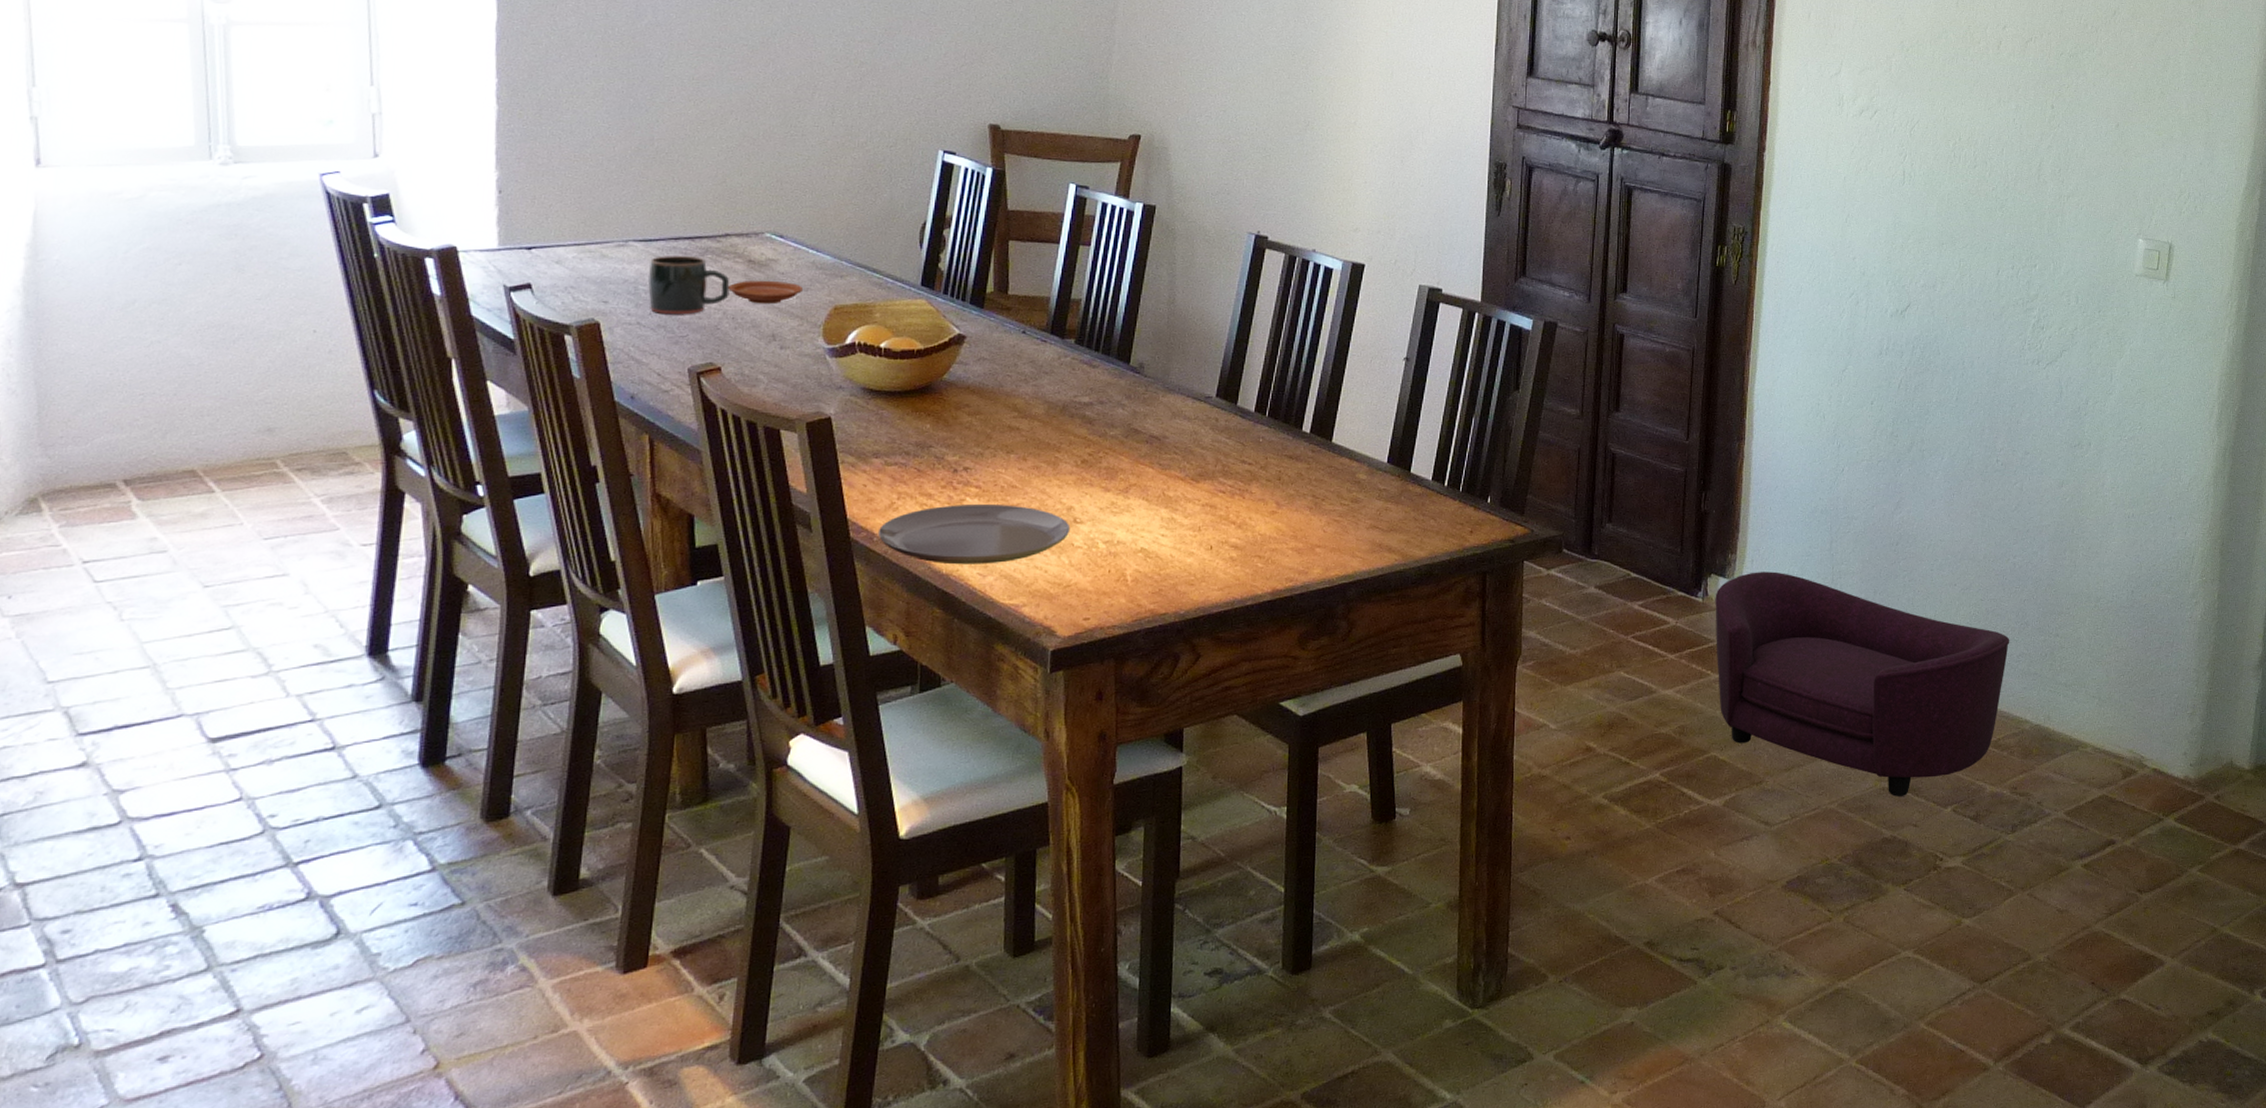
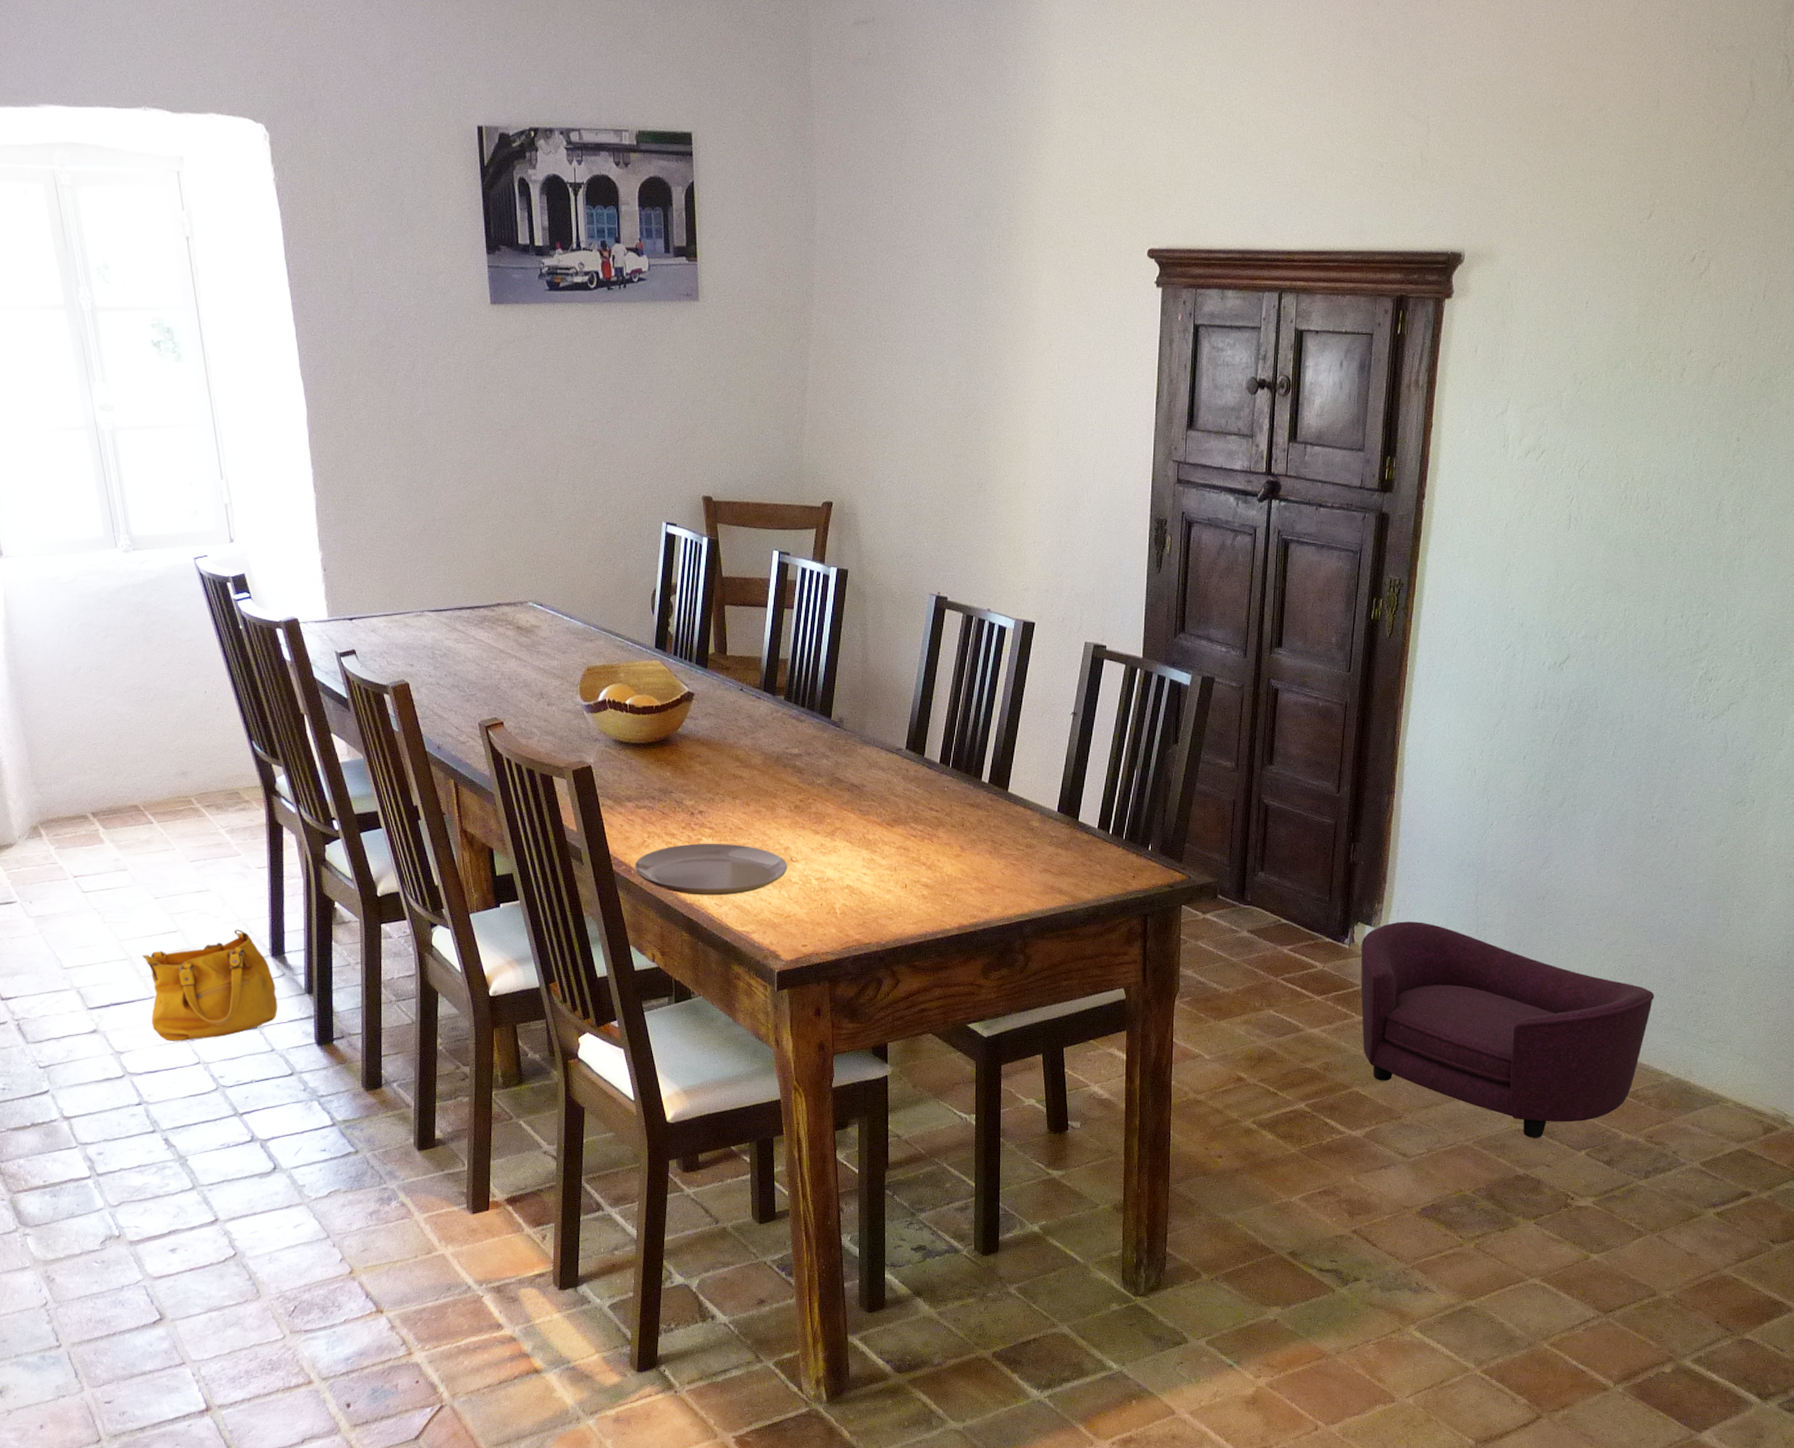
handbag: none [172,623,370,773] -> present [141,929,278,1042]
mug: present [648,256,730,314] -> none [442,624,505,675]
plate: present [728,280,804,304] -> none [503,644,562,666]

